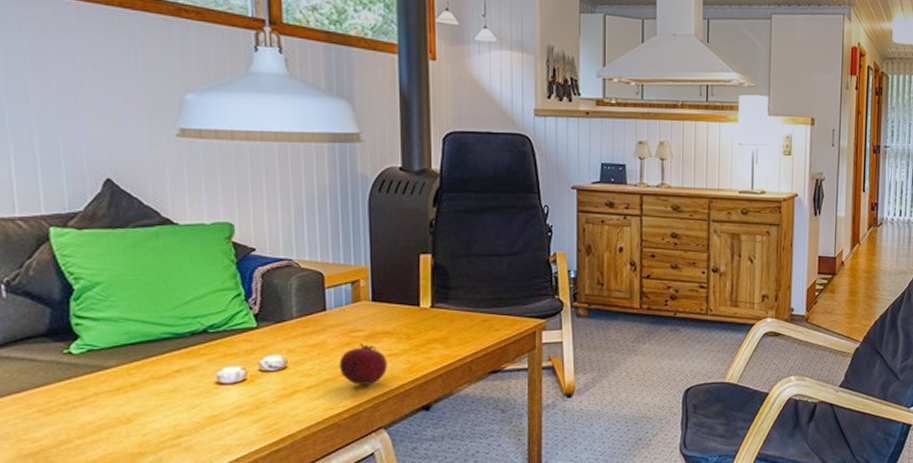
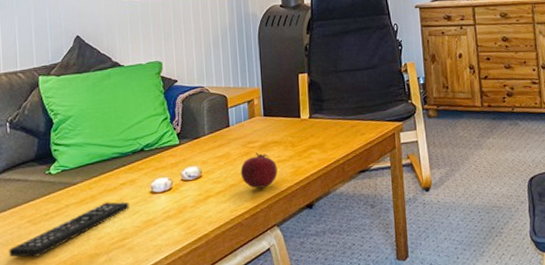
remote control: none [11,392,186,455] -> present [9,202,129,258]

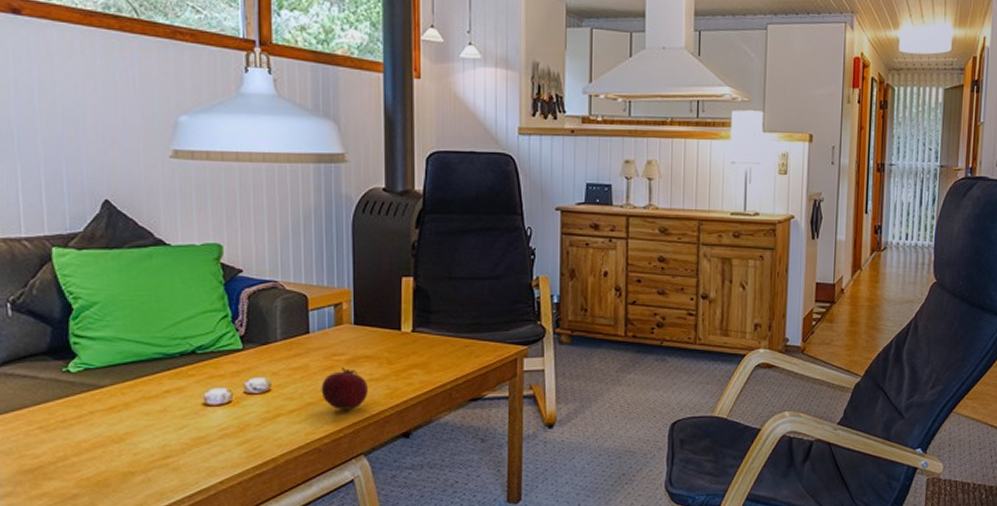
remote control: present [9,202,129,258] -> none [13,412,175,471]

